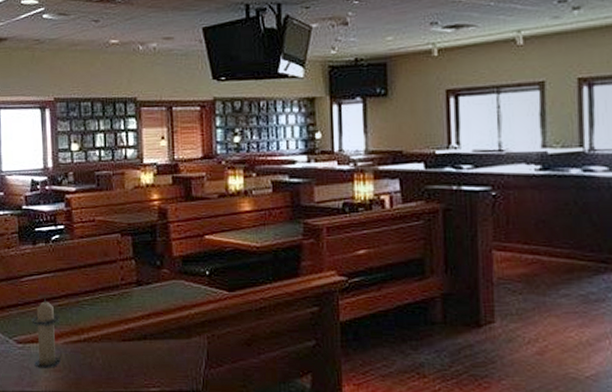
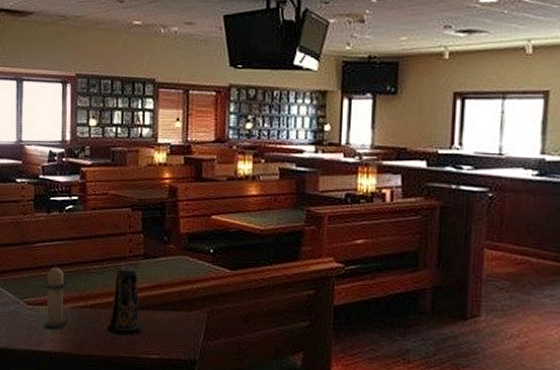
candle: none [103,295,141,369] -> present [107,265,143,336]

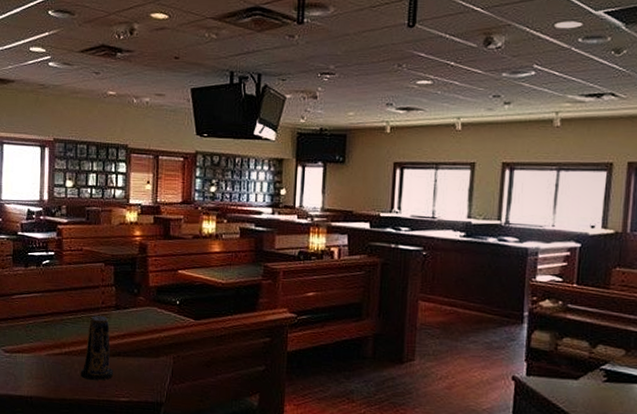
candle: present [42,263,69,330] -> none [19,314,45,376]

